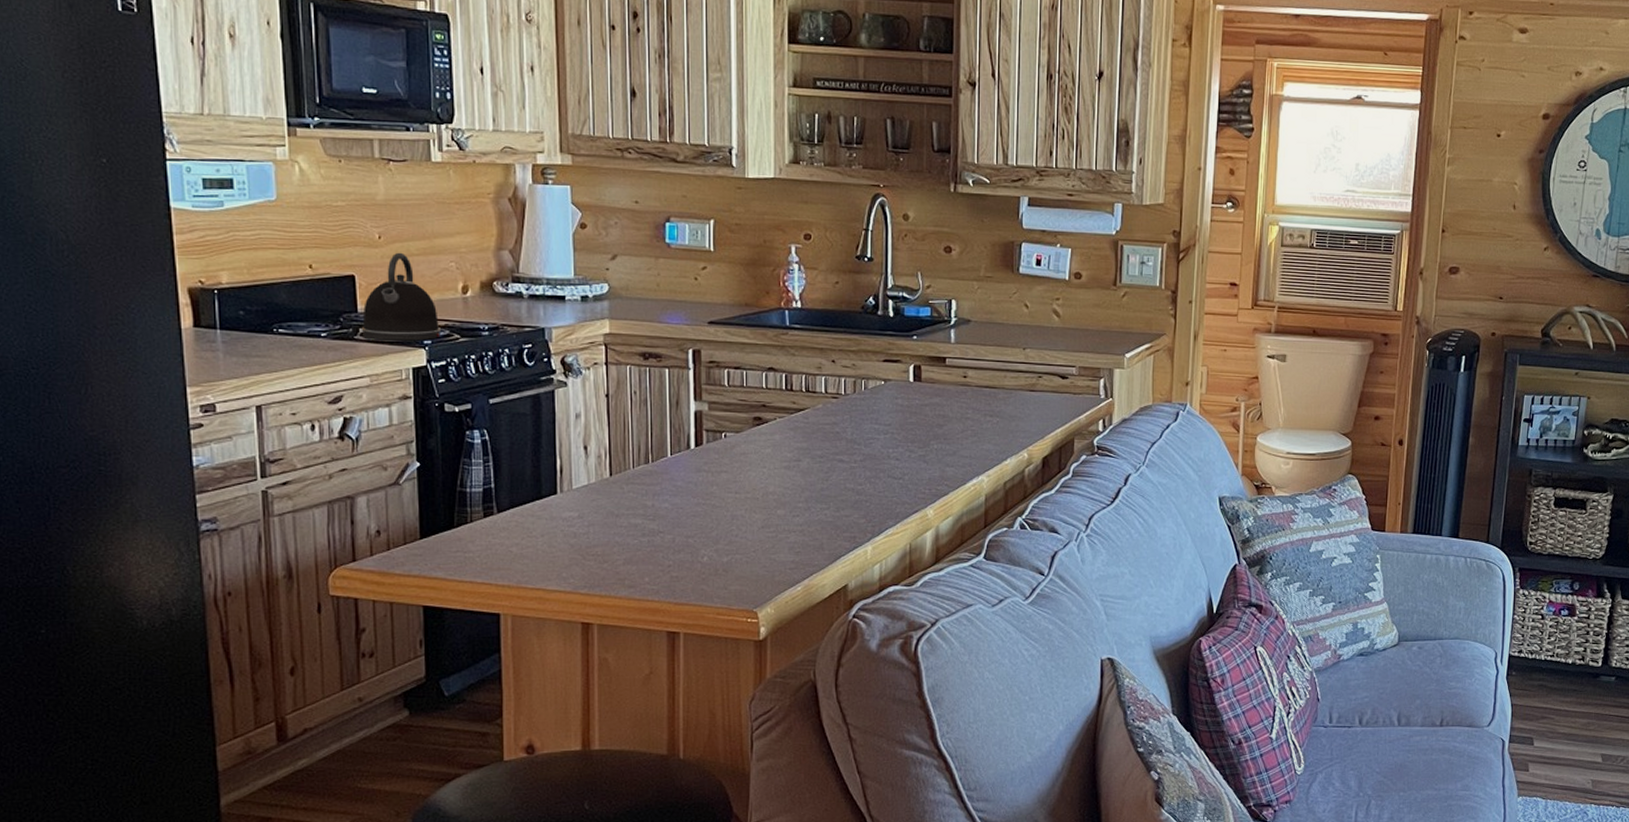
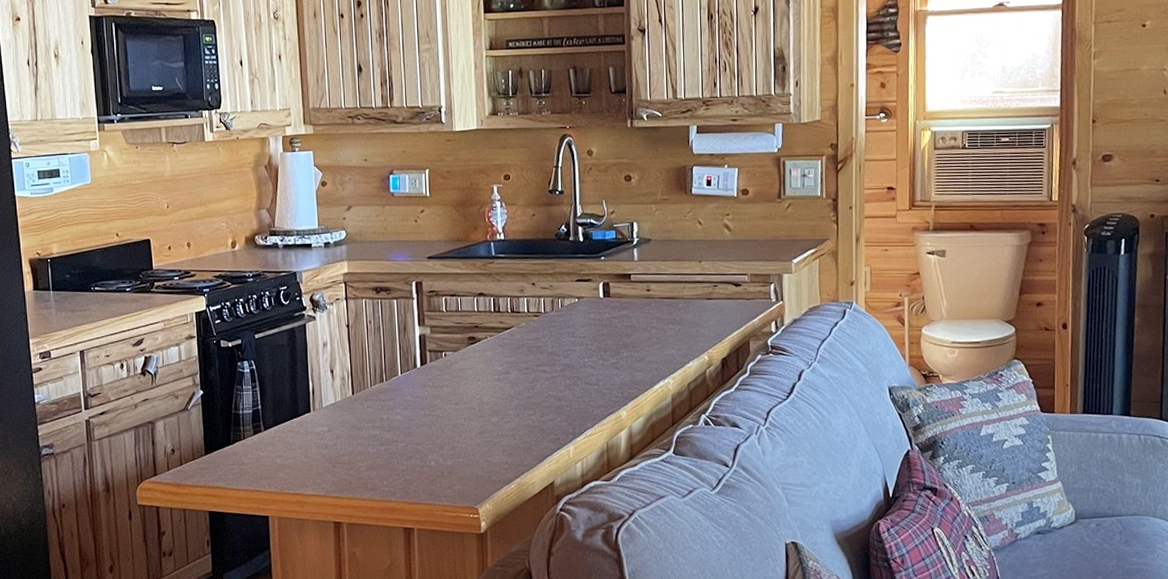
kettle: present [361,252,442,342] -> none [156,217,217,292]

